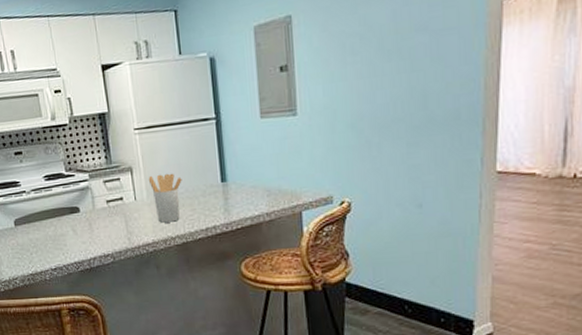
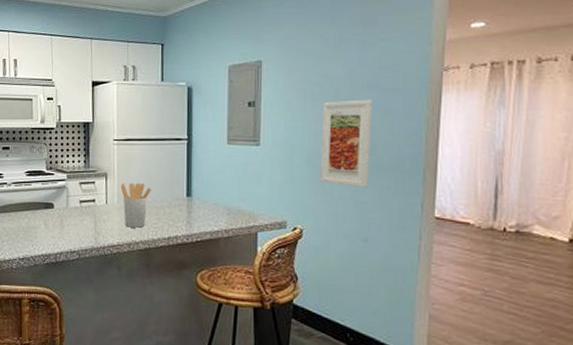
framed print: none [364,45,423,149] -> present [320,99,373,187]

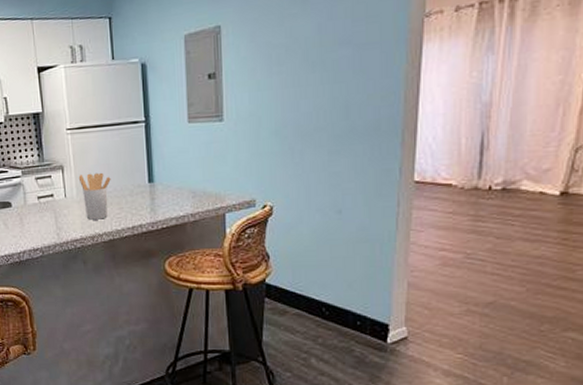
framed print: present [320,99,373,187] -> none [289,58,346,157]

